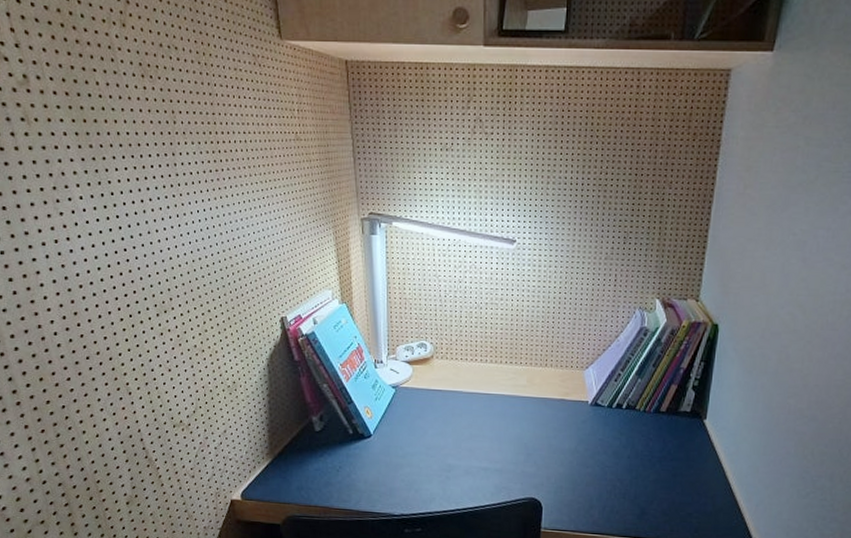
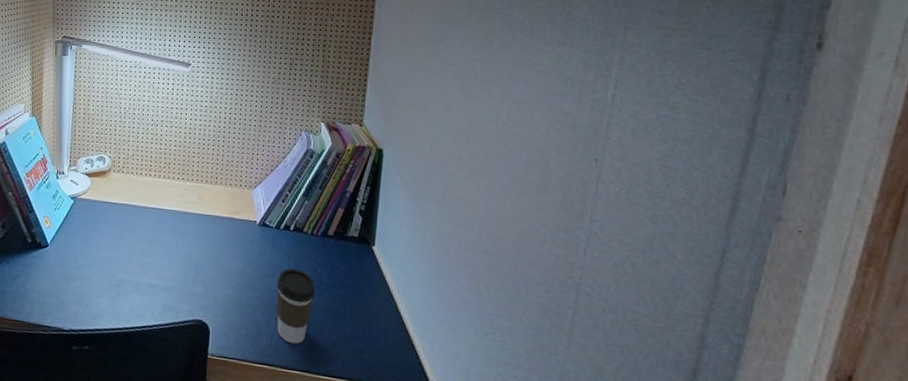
coffee cup: none [608,444,647,514] -> present [276,268,315,345]

